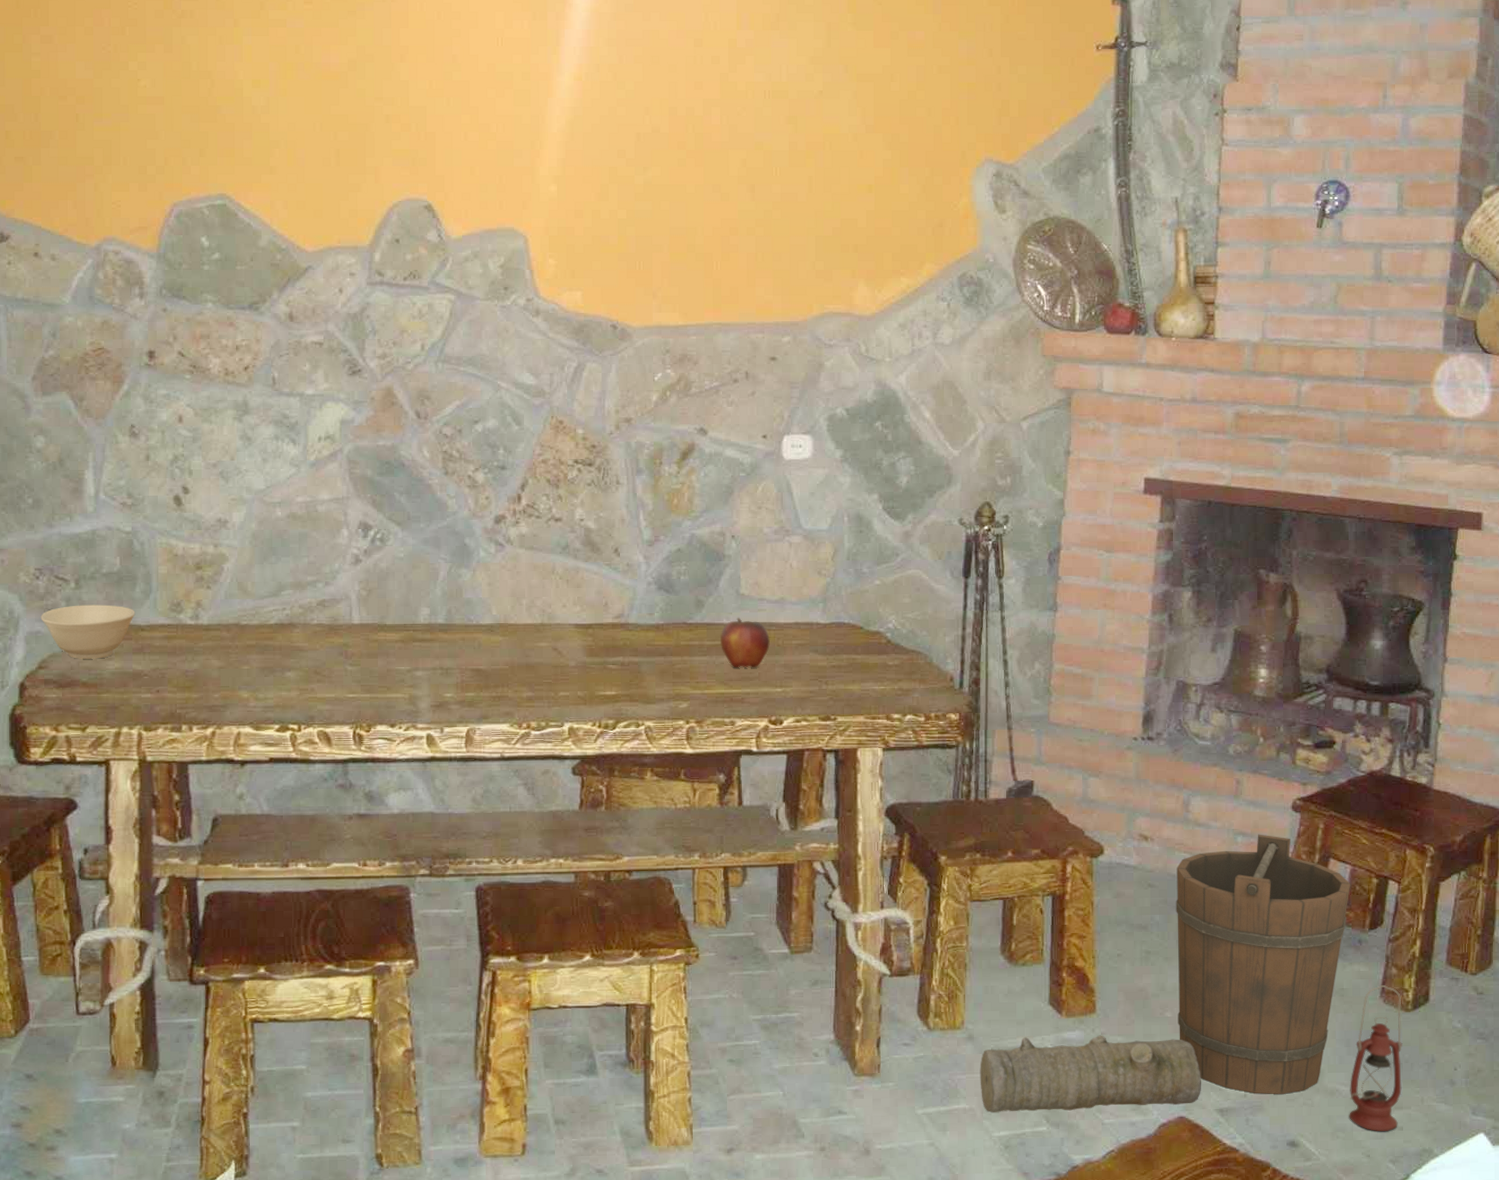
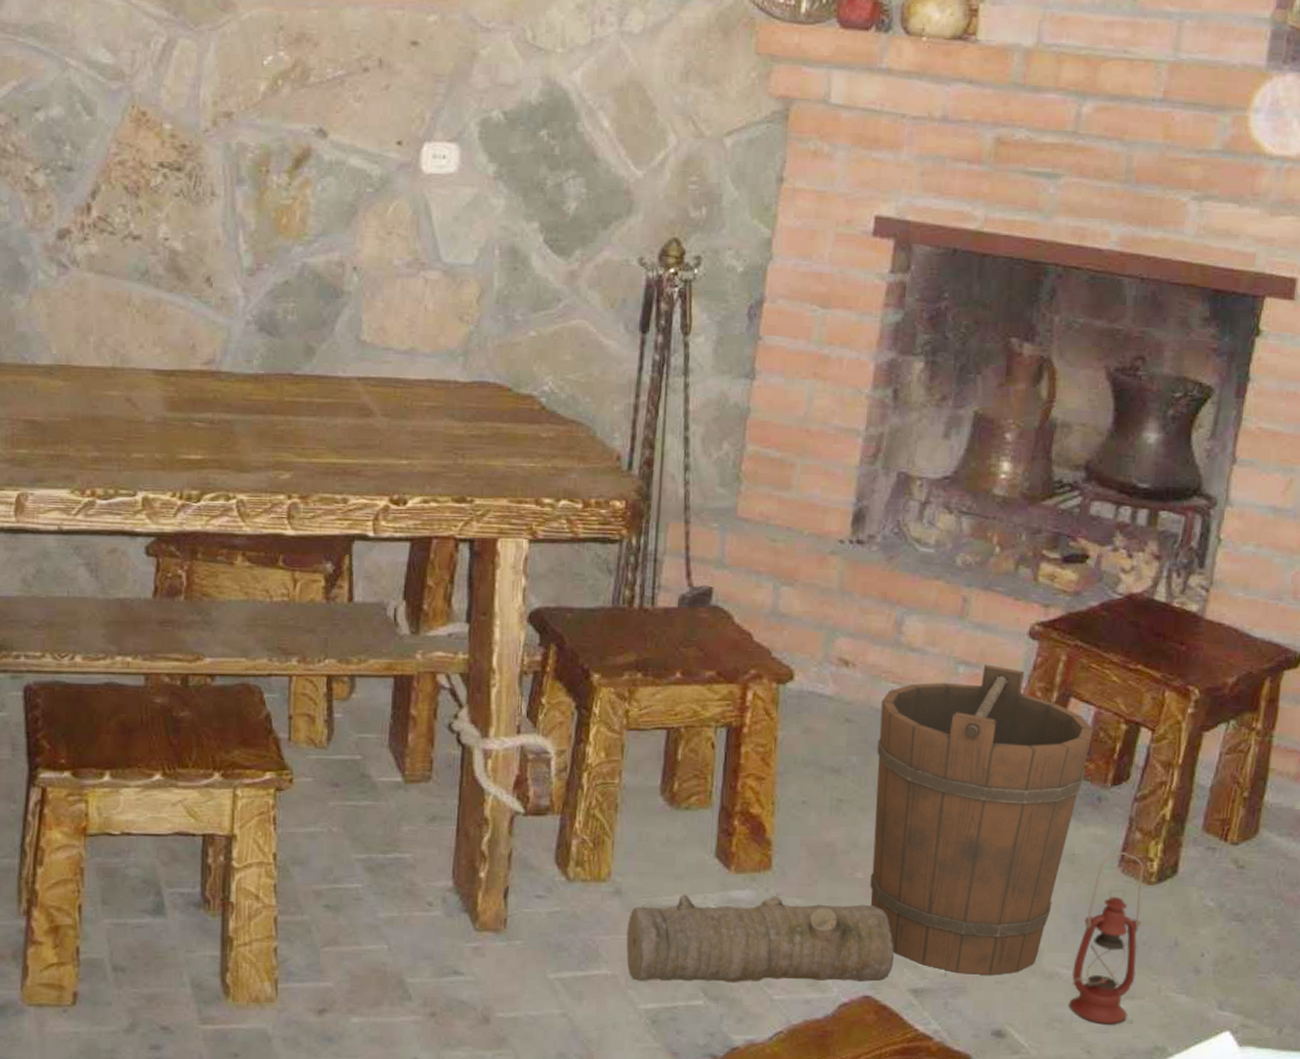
fruit: present [719,617,771,667] -> none [333,369,397,433]

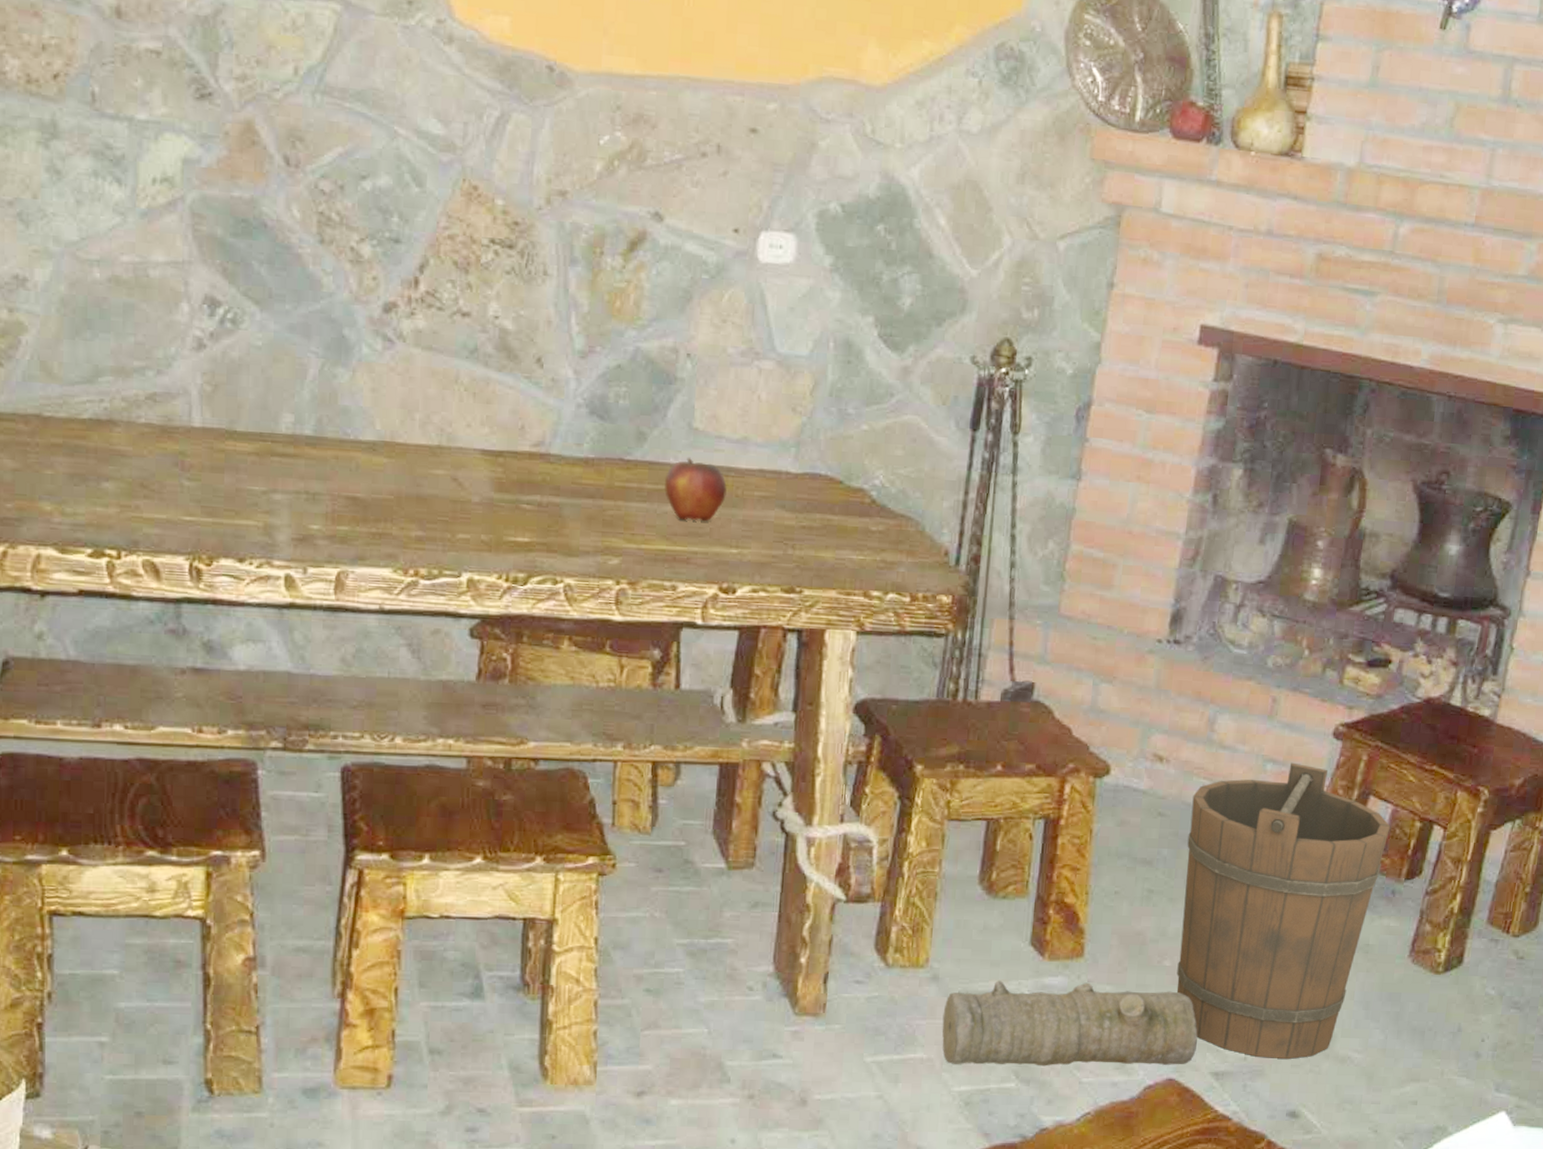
fruit: none [333,369,397,433] -> present [663,457,728,521]
lantern: present [1069,851,1144,1024] -> none [1359,942,1432,1105]

